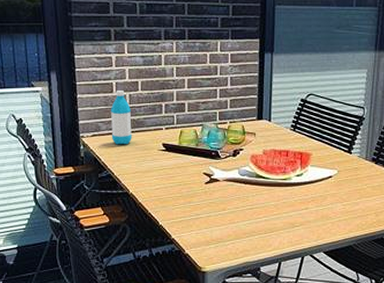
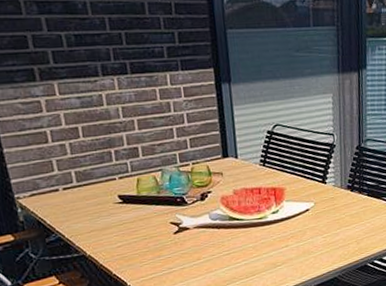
water bottle: present [110,91,132,145] -> none [48,139,81,203]

